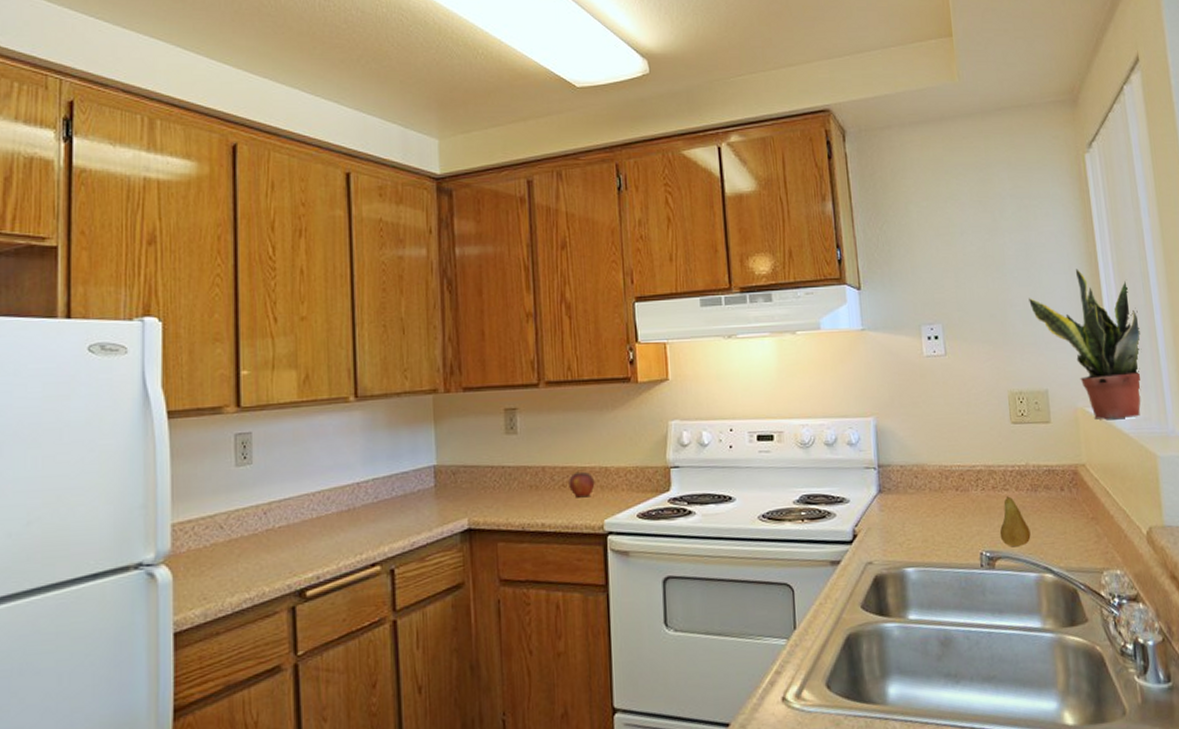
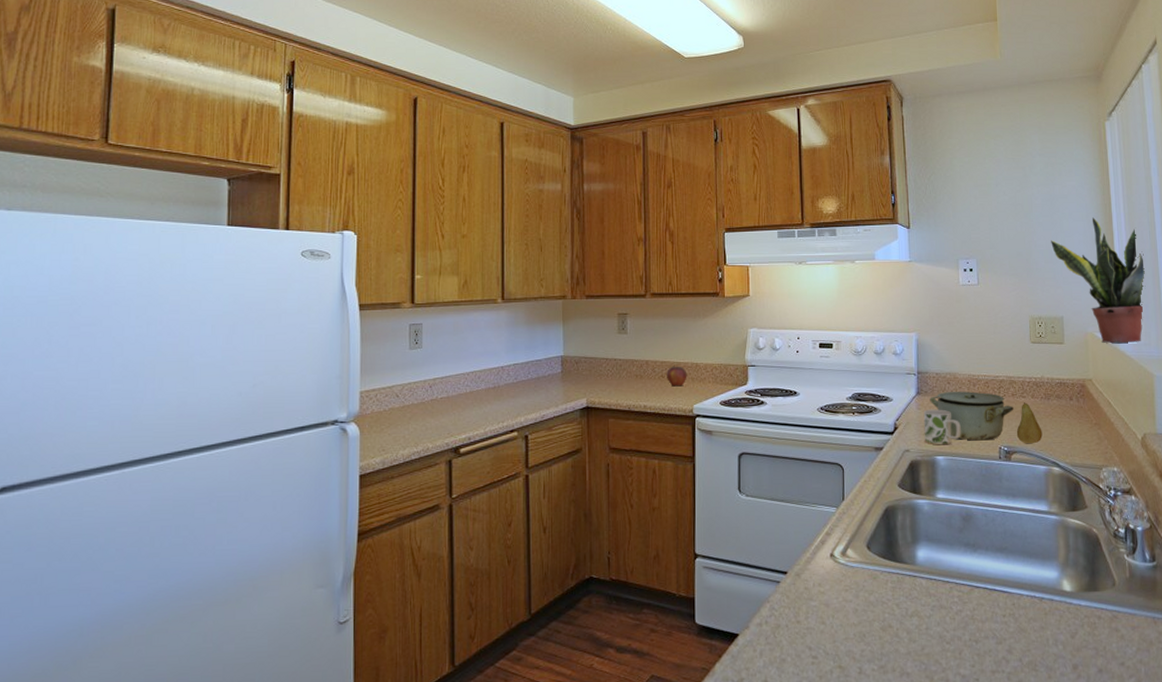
mug: none [887,509,934,555] -> present [923,409,961,445]
cooking pot: none [894,486,996,547] -> present [930,391,1014,441]

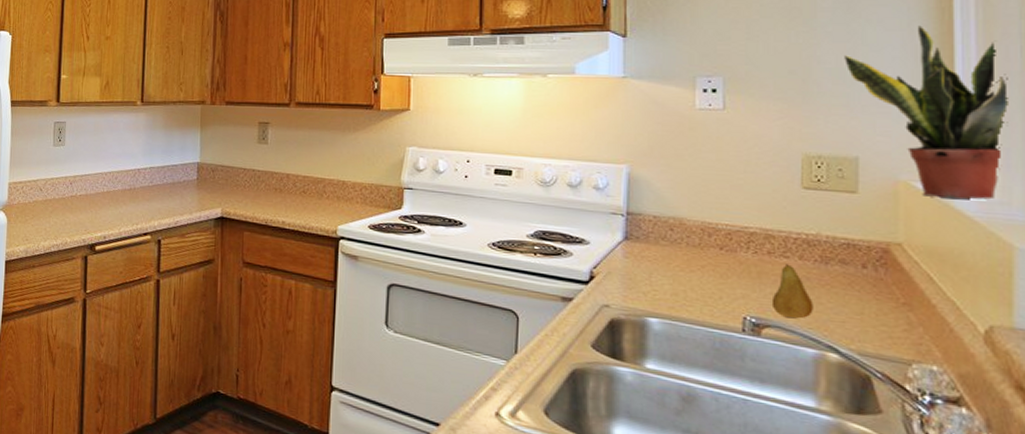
fruit: present [666,366,687,387] -> none [309,181,332,205]
mug: present [923,409,961,445] -> none [631,259,686,306]
cooking pot: present [930,391,1014,441] -> none [642,240,770,307]

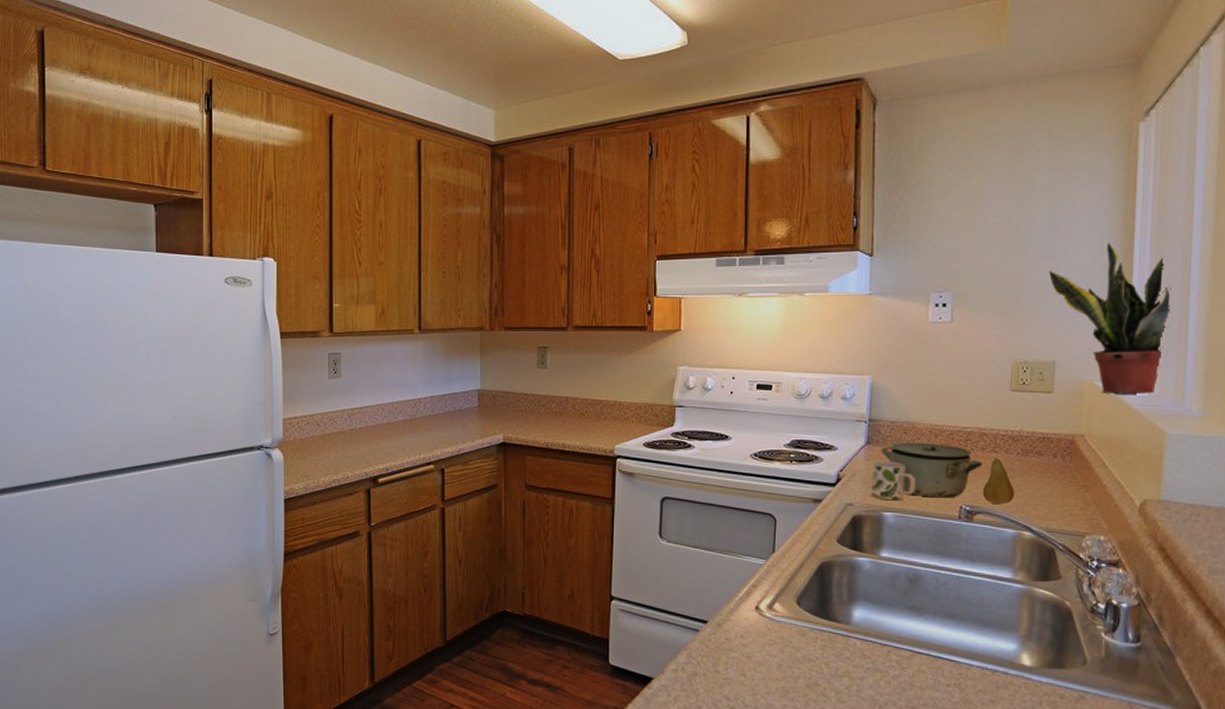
mug: none [631,259,686,306] -> present [871,461,916,501]
cooking pot: none [642,240,770,307] -> present [881,443,982,498]

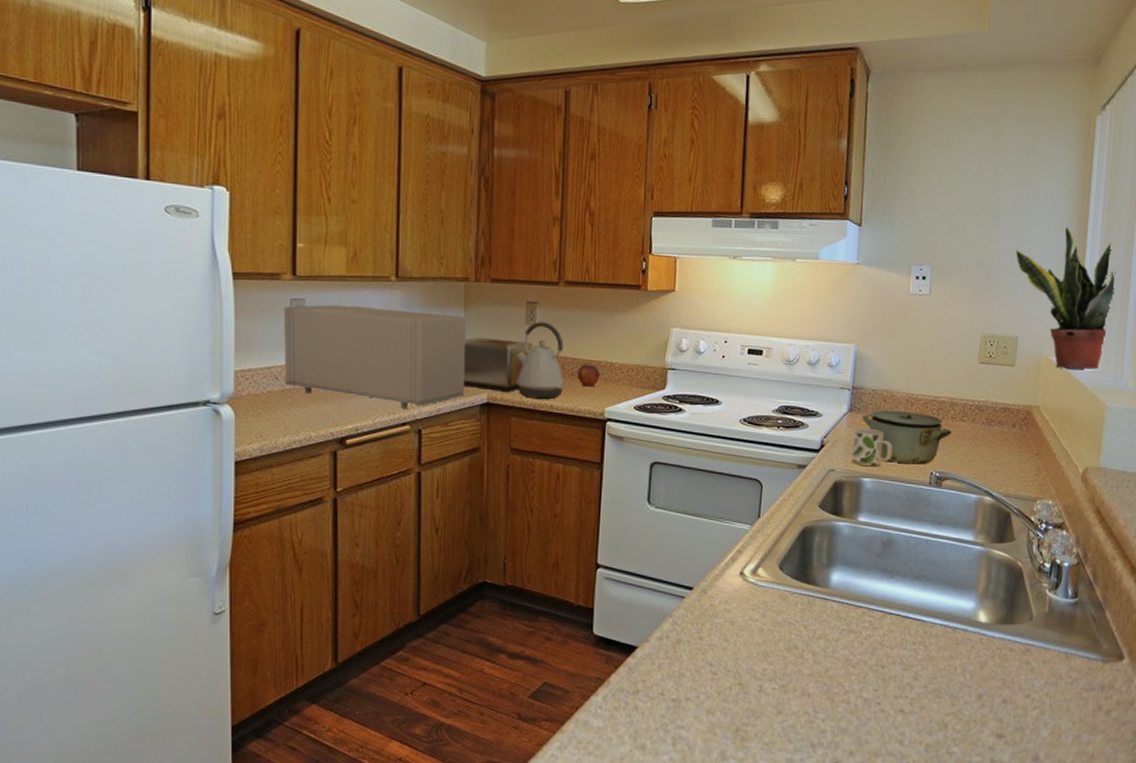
microwave: none [322,357,483,449] -> present [283,304,466,408]
toaster: none [480,381,545,432] -> present [463,337,533,392]
kettle: none [529,365,577,438] -> present [516,322,566,399]
fruit: none [587,403,609,426] -> present [577,364,600,387]
fruit: present [982,458,1015,505] -> none [951,426,979,471]

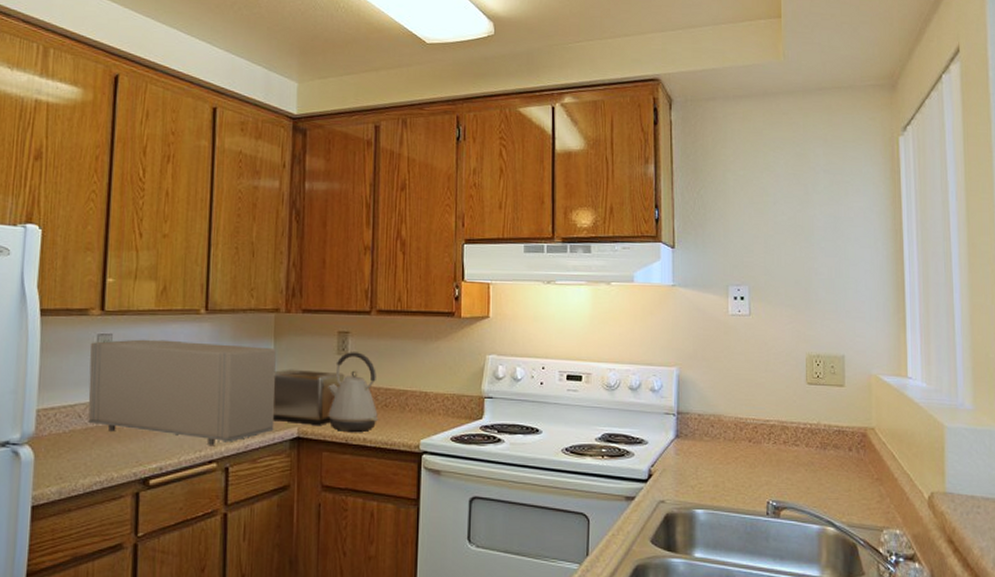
fruit: present [577,364,600,387] -> none [391,394,415,418]
mug: present [851,428,893,467] -> none [682,455,724,497]
cooking pot: present [862,410,952,465] -> none [690,436,785,493]
potted plant: present [1016,227,1116,370] -> none [833,244,939,388]

